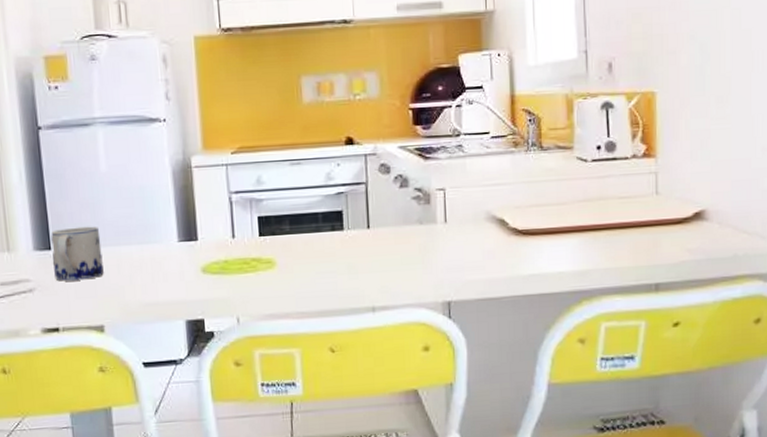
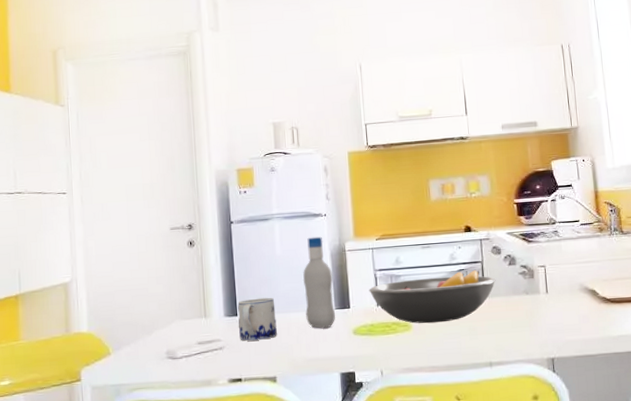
bottle: none [136,148,180,266] -> present [302,236,336,329]
fruit bowl: none [221,192,383,260] -> present [369,269,496,324]

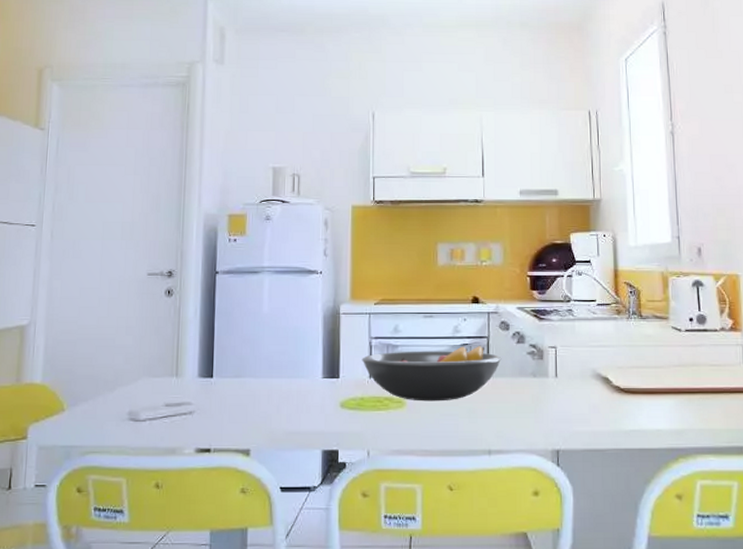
mug: present [237,297,277,341] -> none [212,359,256,407]
bottle: present [302,236,336,329] -> none [289,295,324,399]

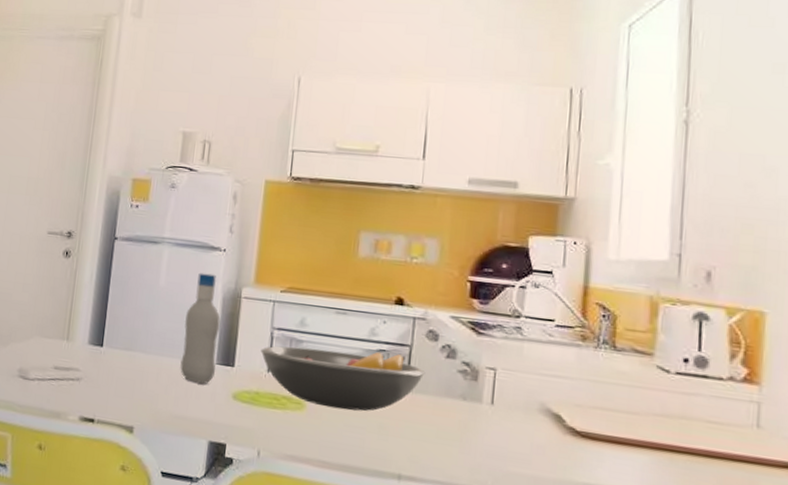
bottle: none [289,295,324,399] -> present [180,272,221,385]

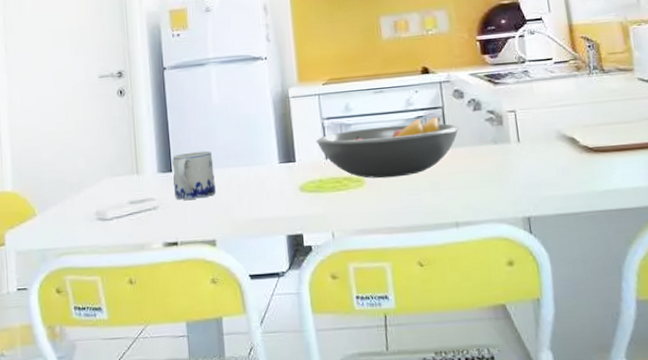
mug: none [101,329,148,381] -> present [172,150,216,200]
bottle: present [180,272,221,385] -> none [242,82,280,185]

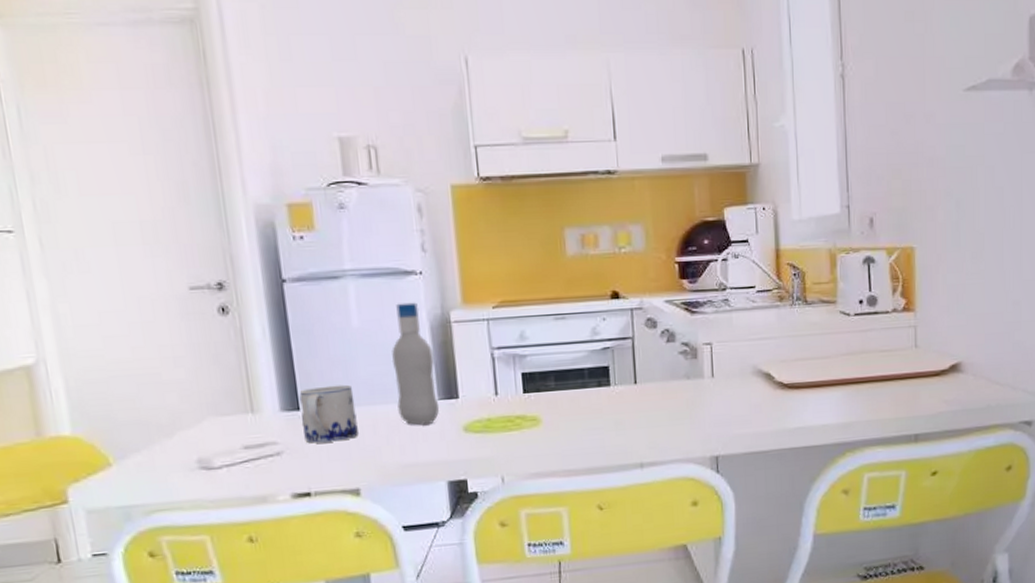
bottle: none [242,82,280,185] -> present [391,302,440,426]
fruit bowl: present [316,116,460,179] -> none [483,347,650,417]

